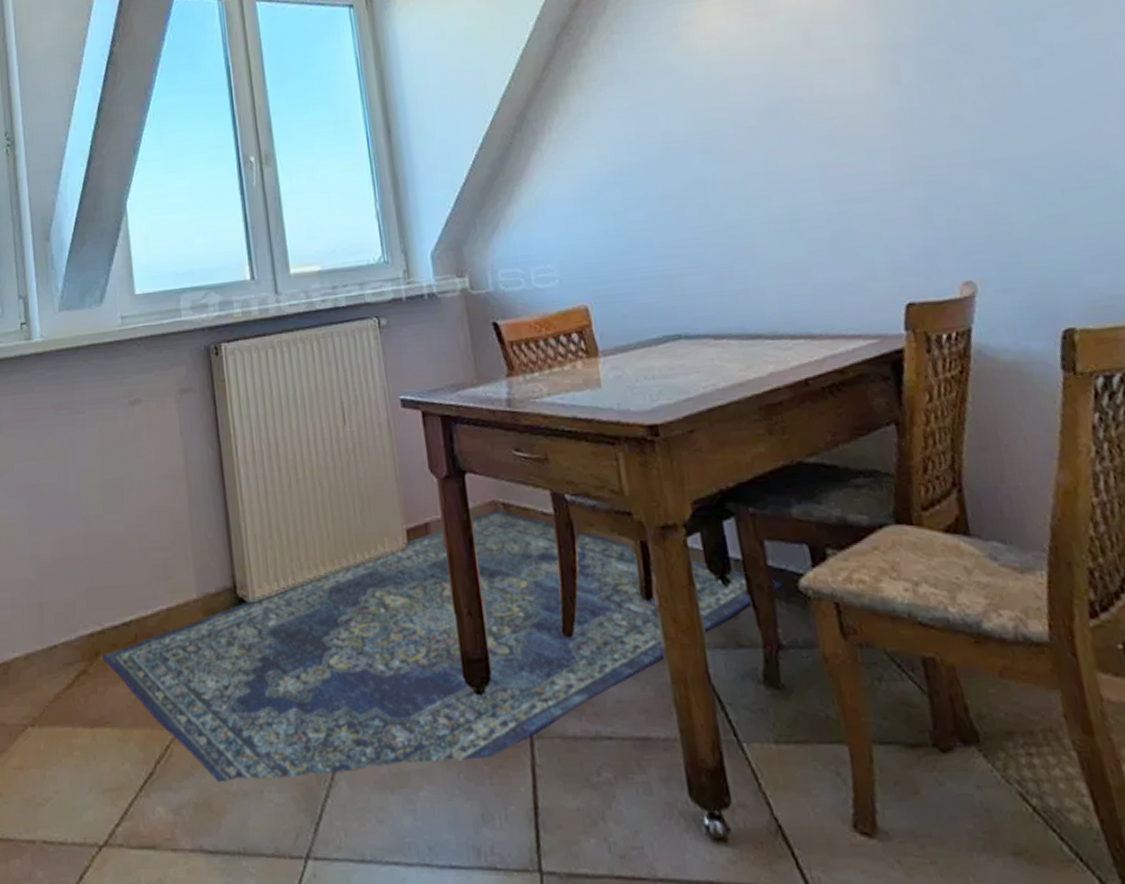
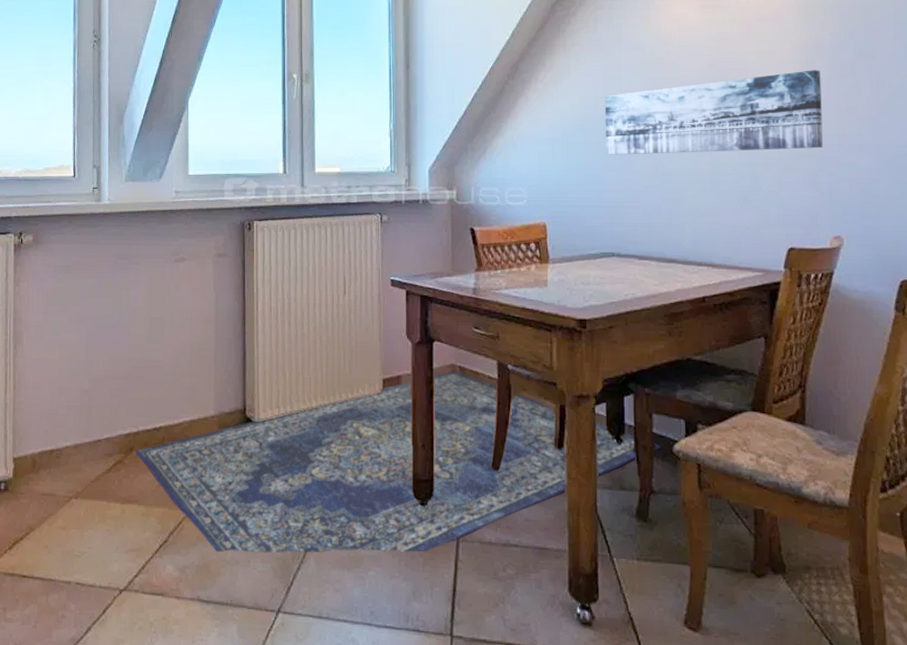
wall art: none [638,75,928,211] -> present [604,70,823,155]

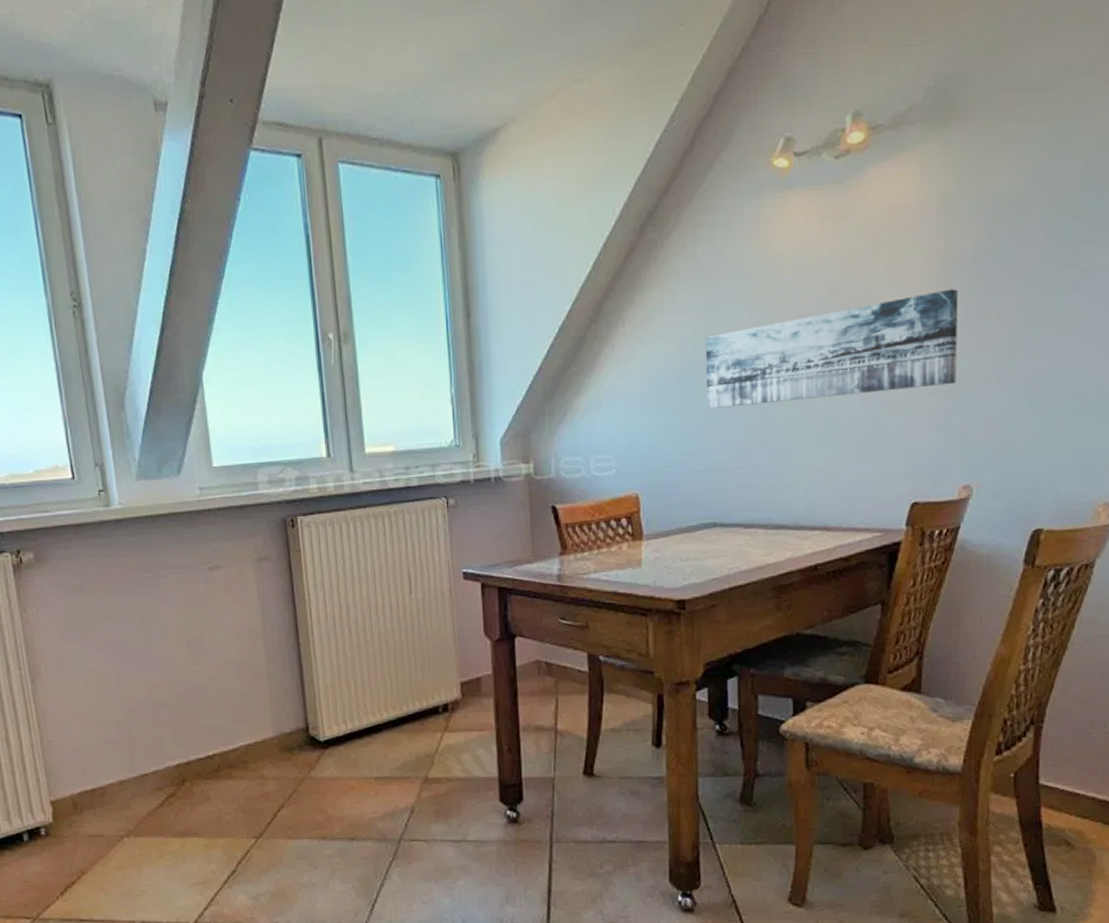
rug: present [136,371,661,554] -> none [189,668,767,878]

